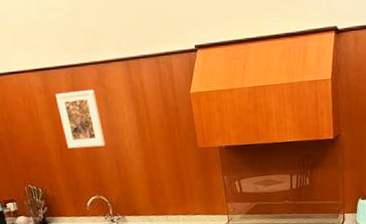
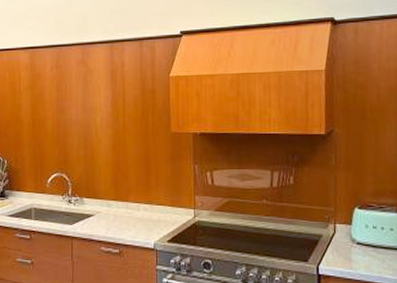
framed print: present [55,90,106,149] -> none [39,68,78,124]

